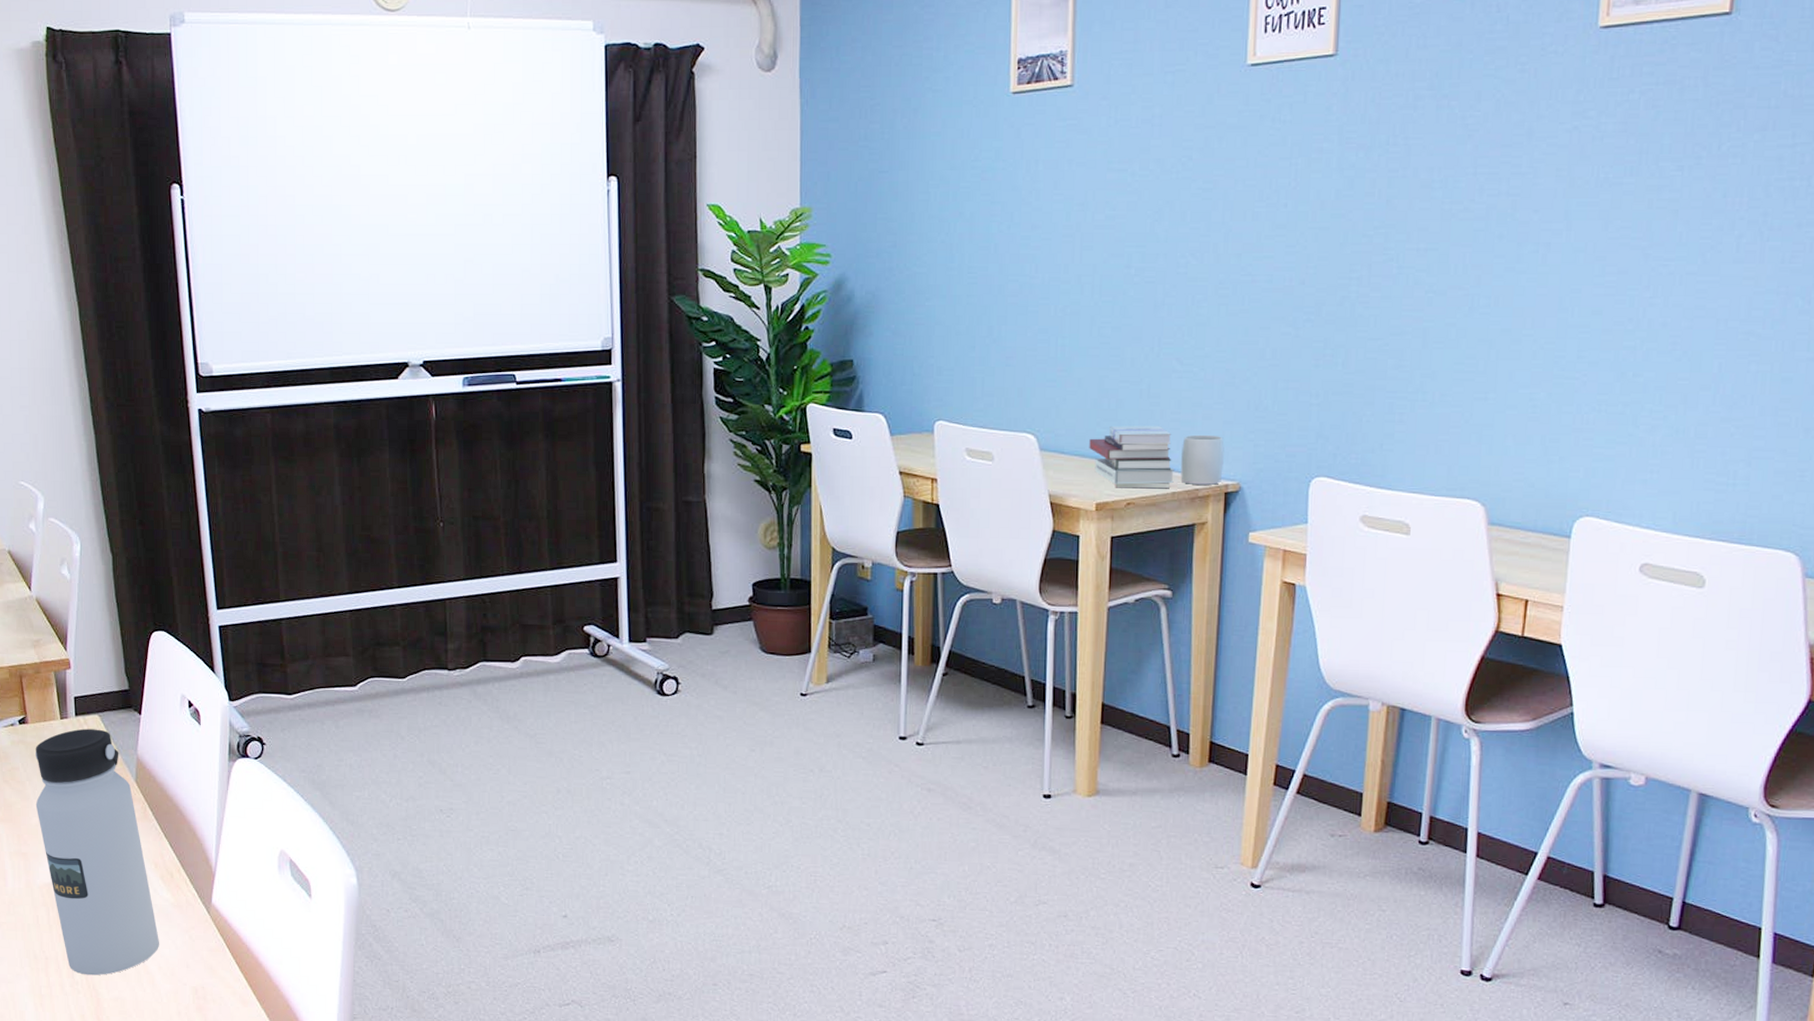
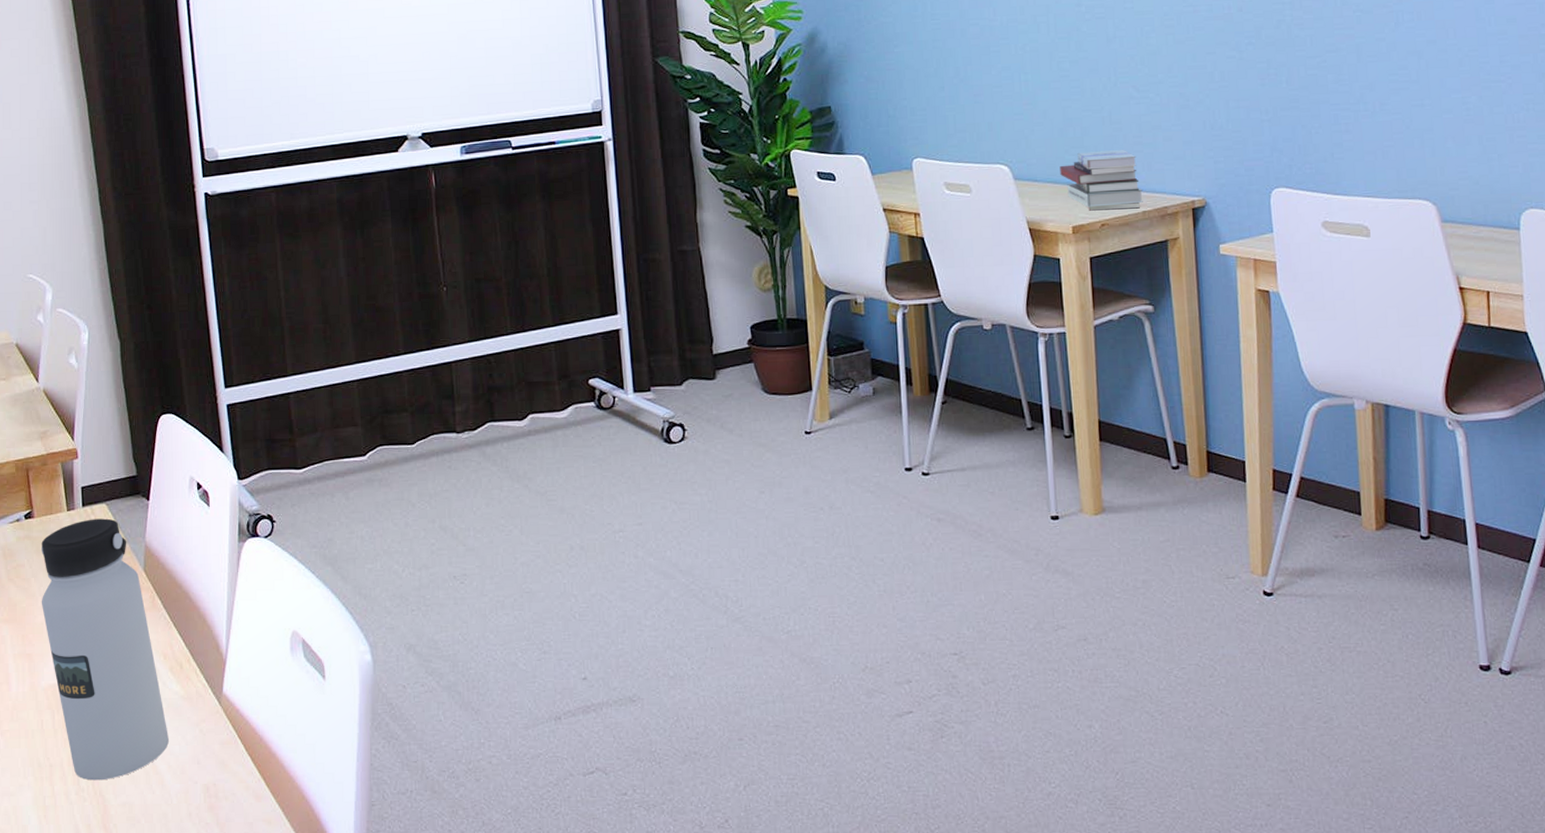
mug: present [1180,434,1224,485] -> none [1147,155,1188,203]

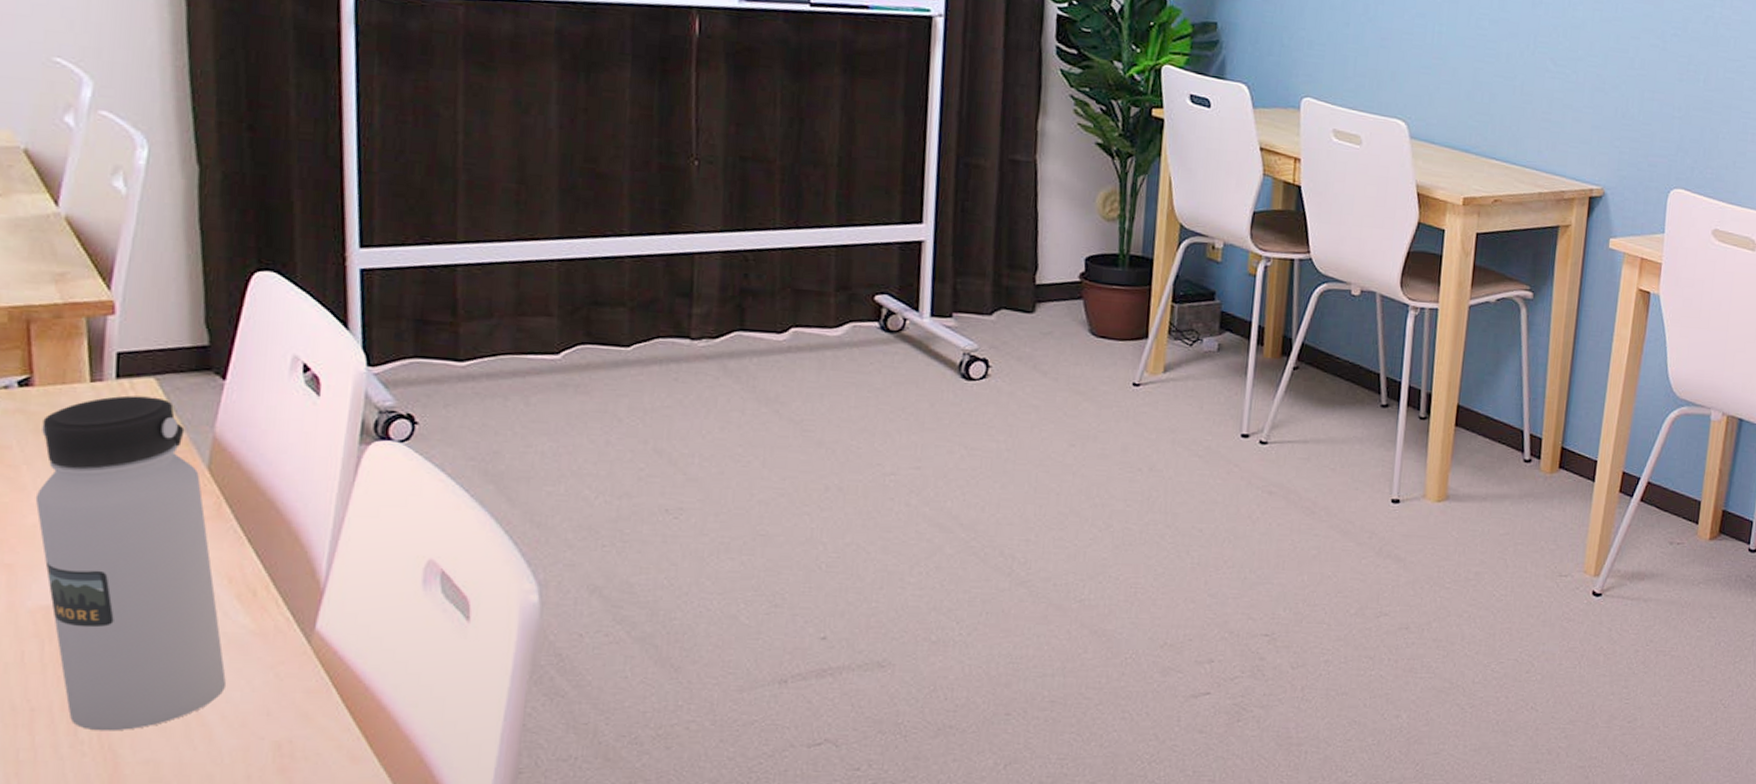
books: present [1060,150,1143,211] -> none [1460,119,1542,189]

